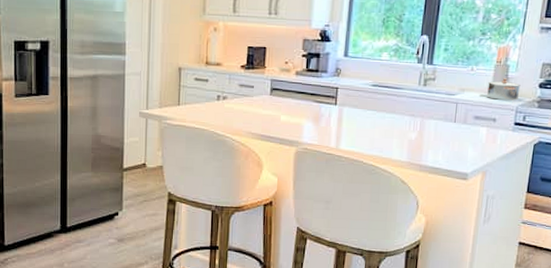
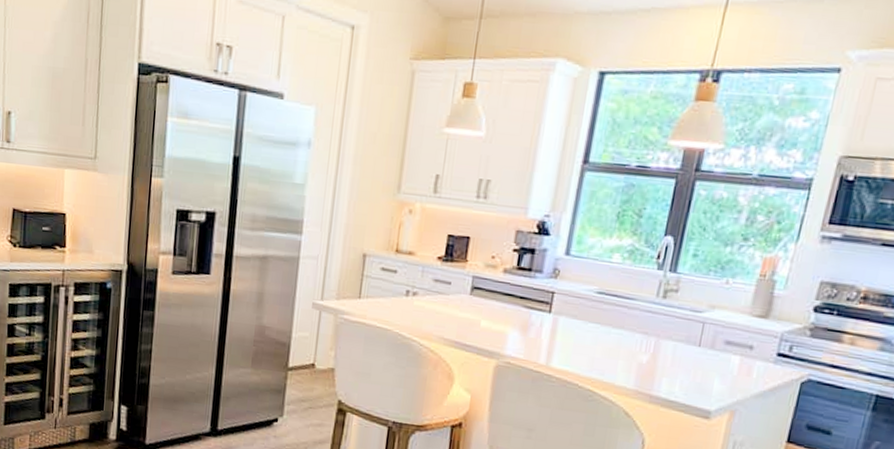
cooking pot: present [487,78,521,101] -> none [743,296,789,326]

